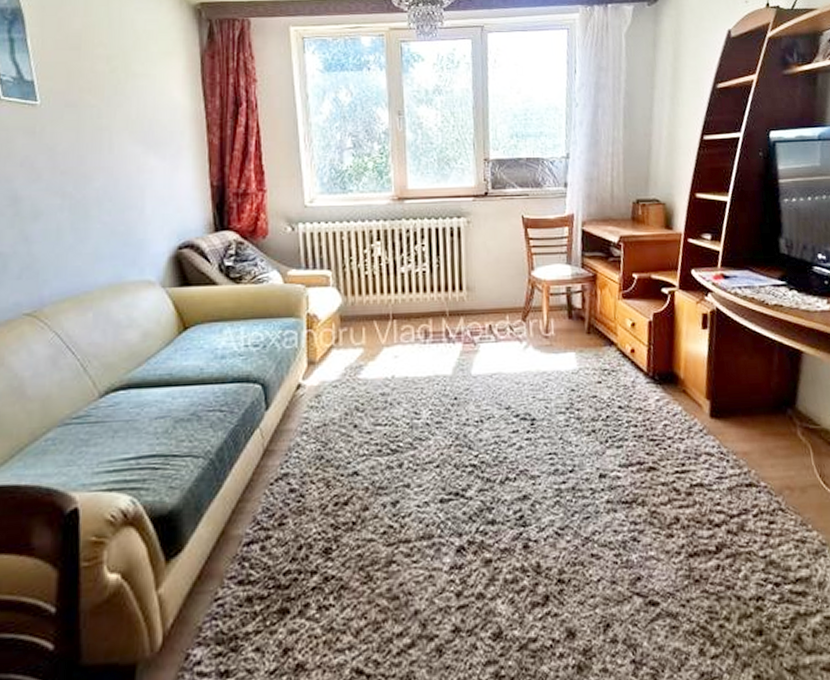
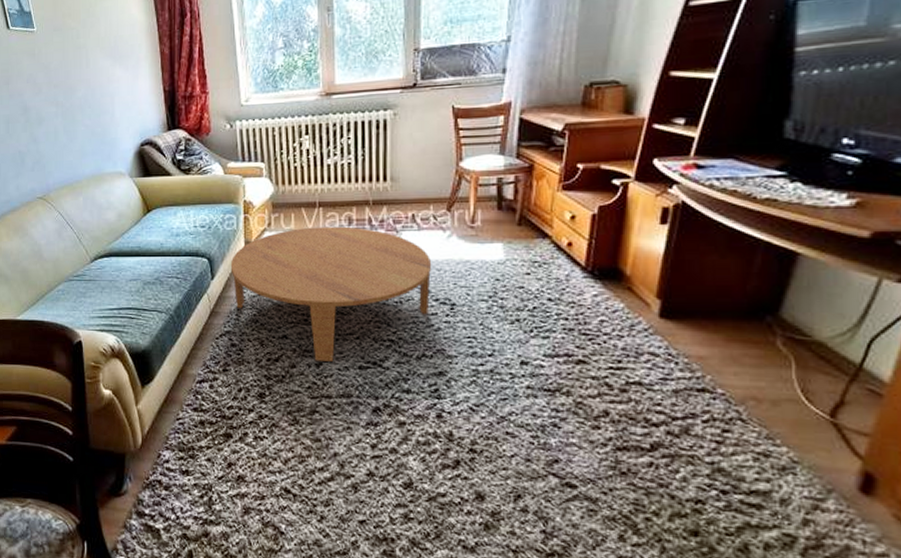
coffee table: none [289,340,511,499] -> present [230,226,432,362]

